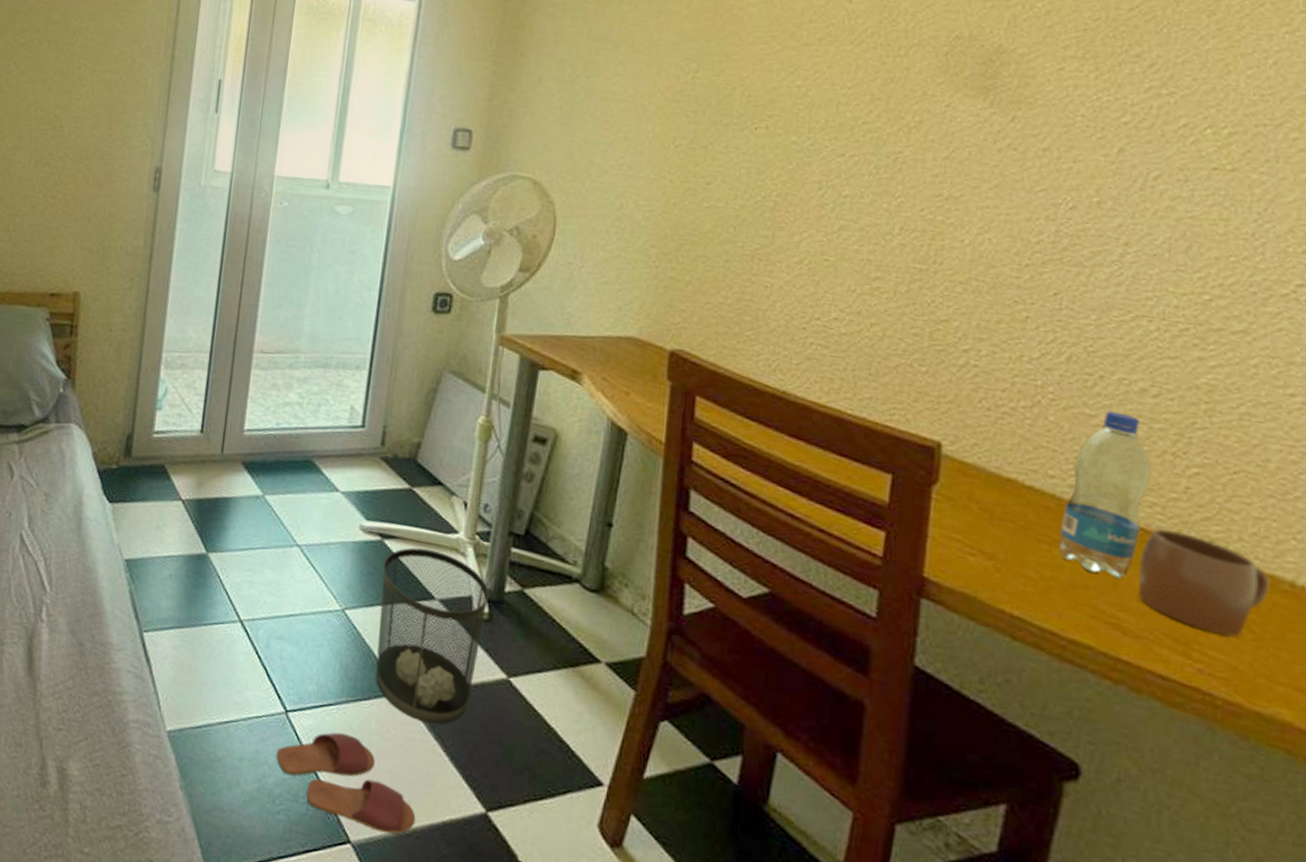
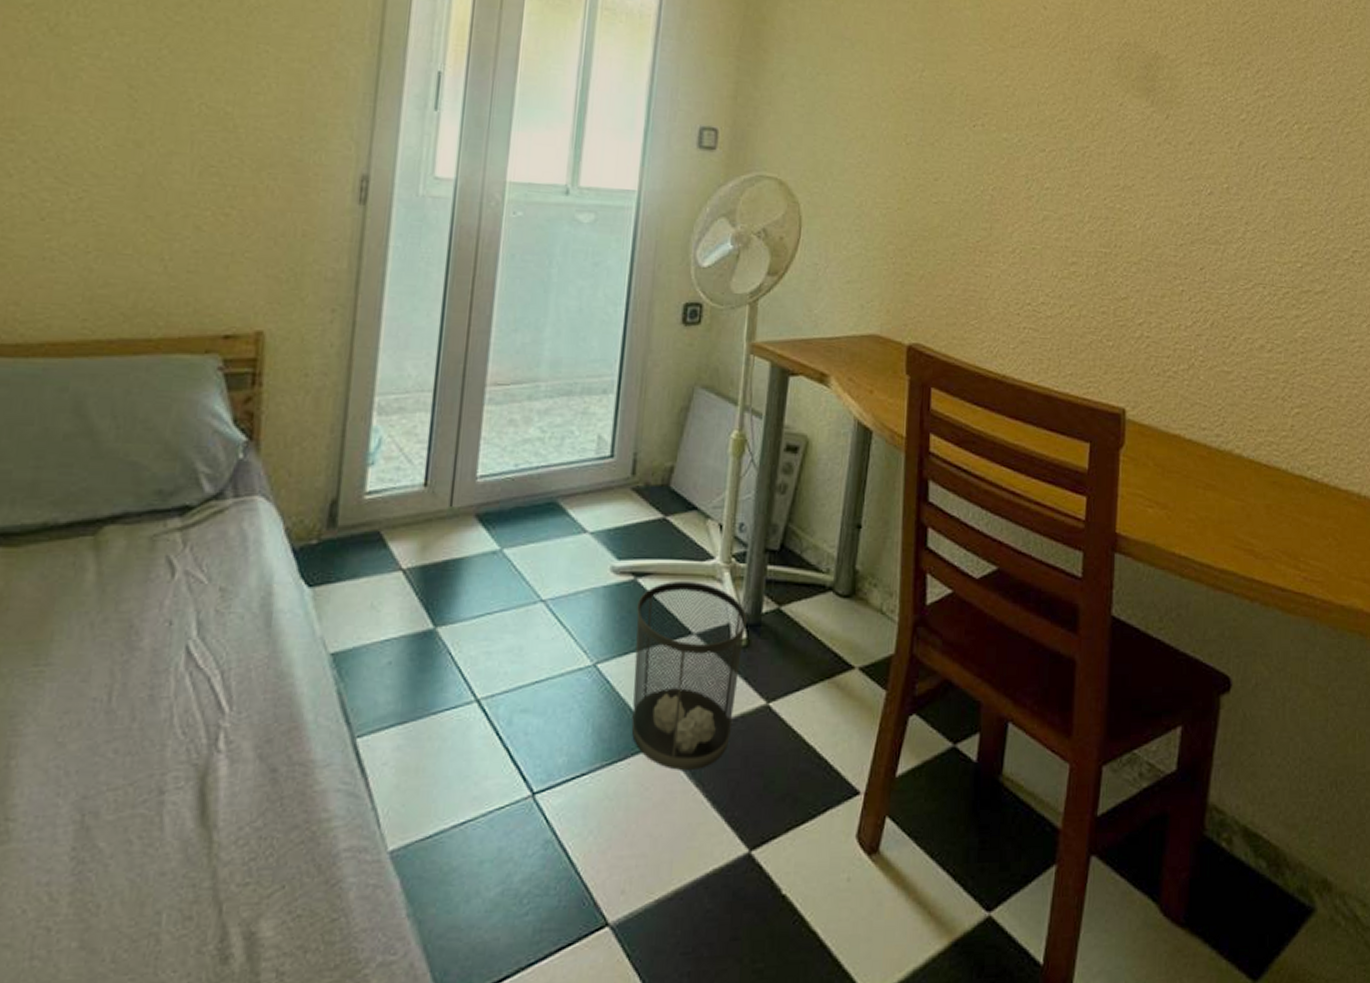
slippers: present [276,732,416,834] -> none [523,804,678,904]
bottle: present [1059,411,1152,580] -> none [1211,367,1269,511]
mug: present [1138,527,1270,637] -> none [1264,462,1345,547]

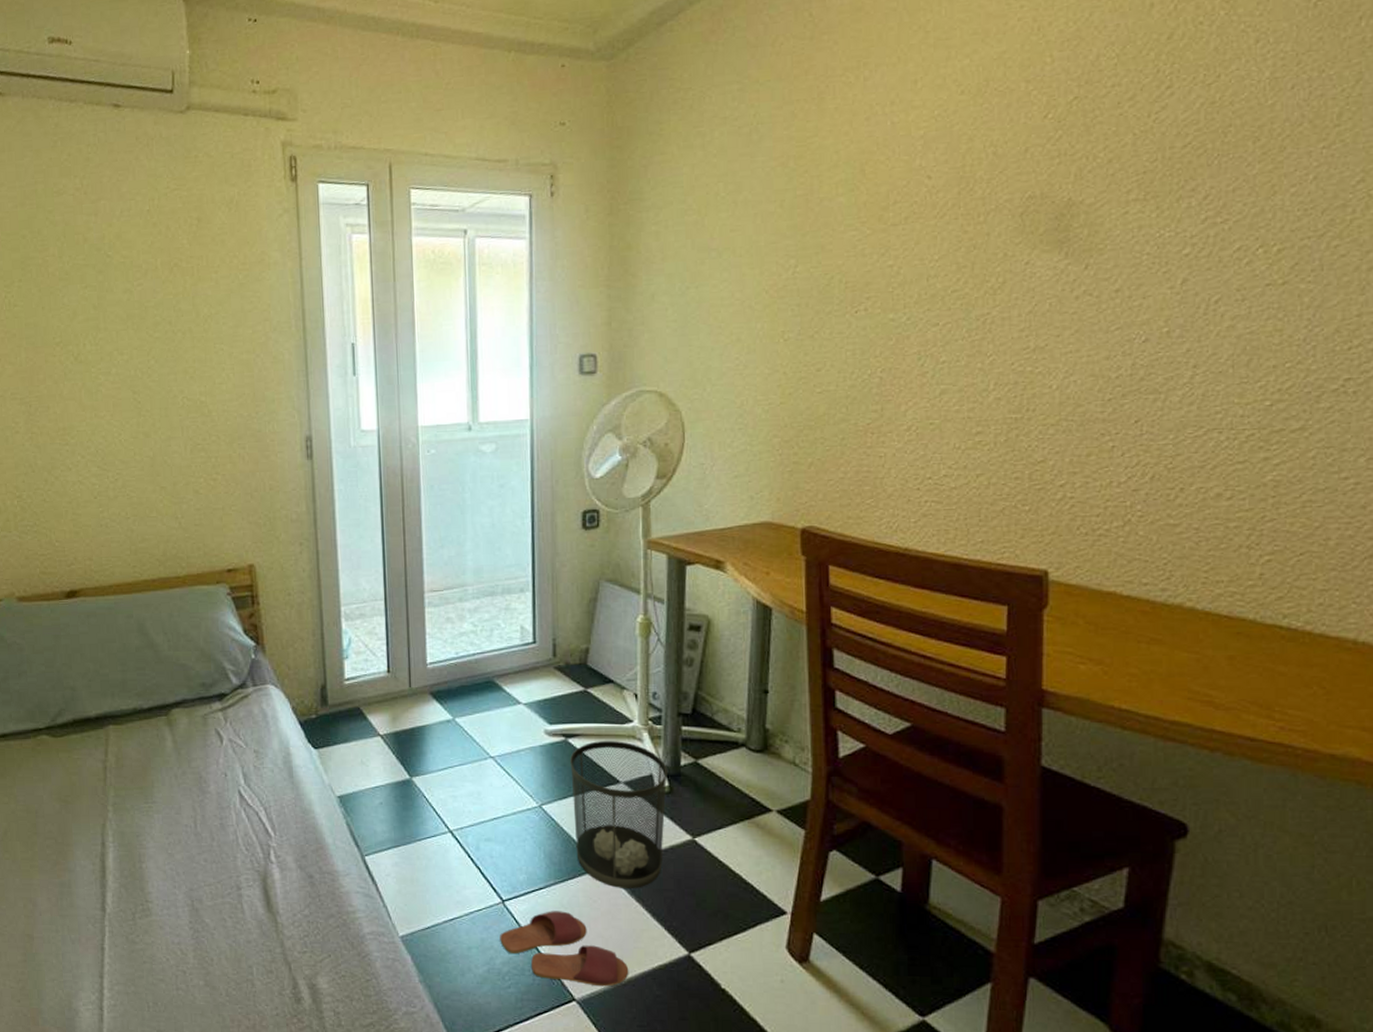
slippers: none [523,804,678,904] -> present [500,911,629,987]

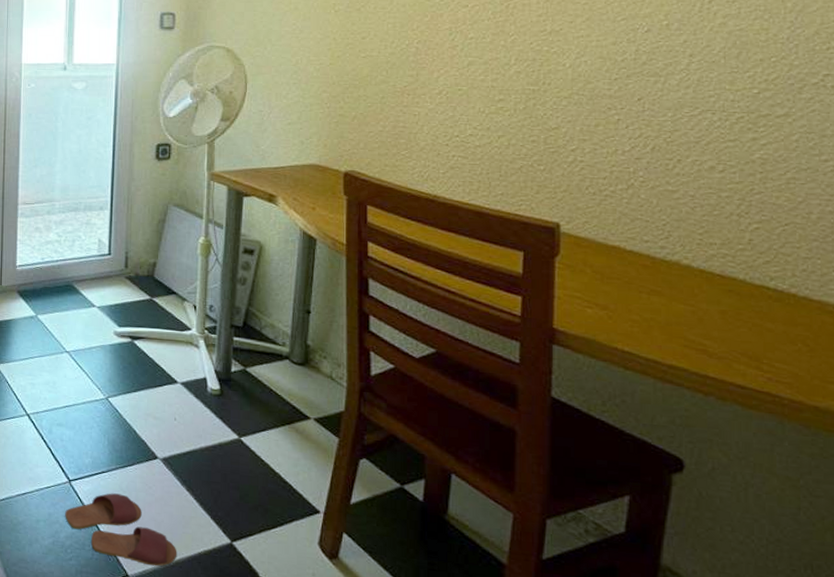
waste bin: present [570,741,668,888] -> none [135,344,219,479]

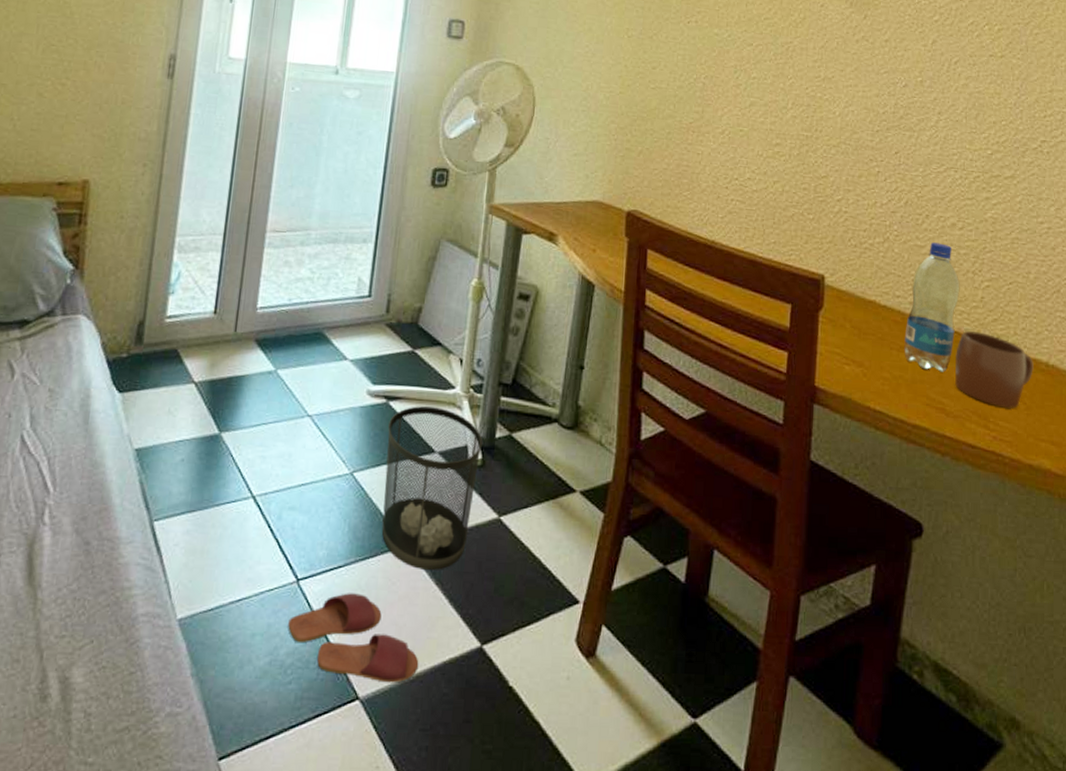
waste bin: none [135,344,219,479] -> present [381,406,483,570]
bottle: none [655,186,722,316] -> present [904,242,960,374]
mug: none [719,272,818,351] -> present [955,330,1034,409]

